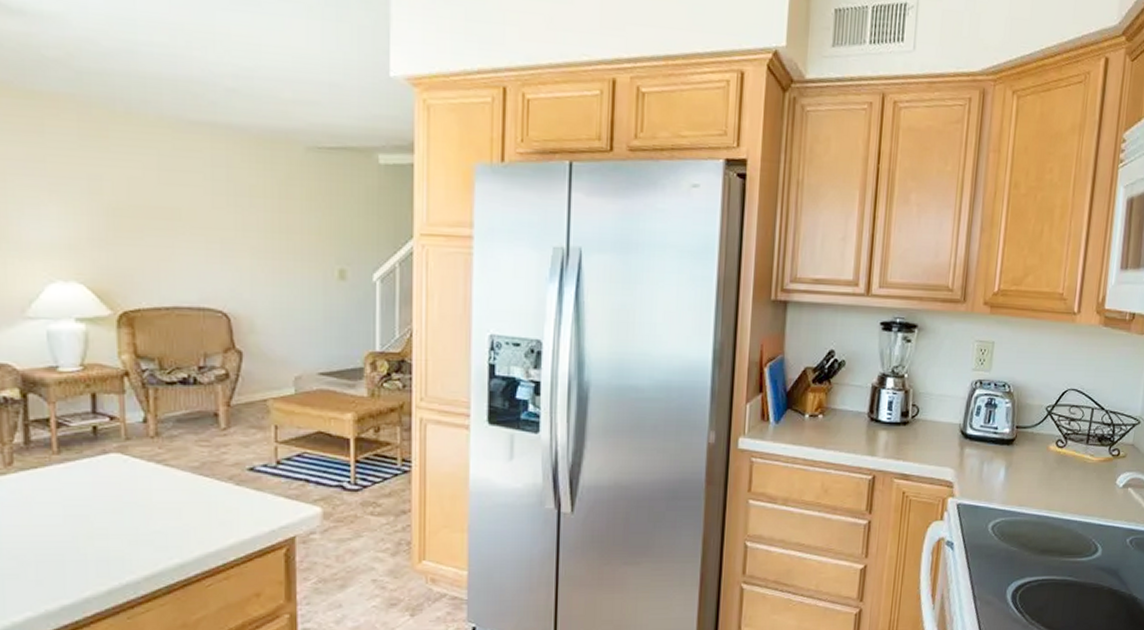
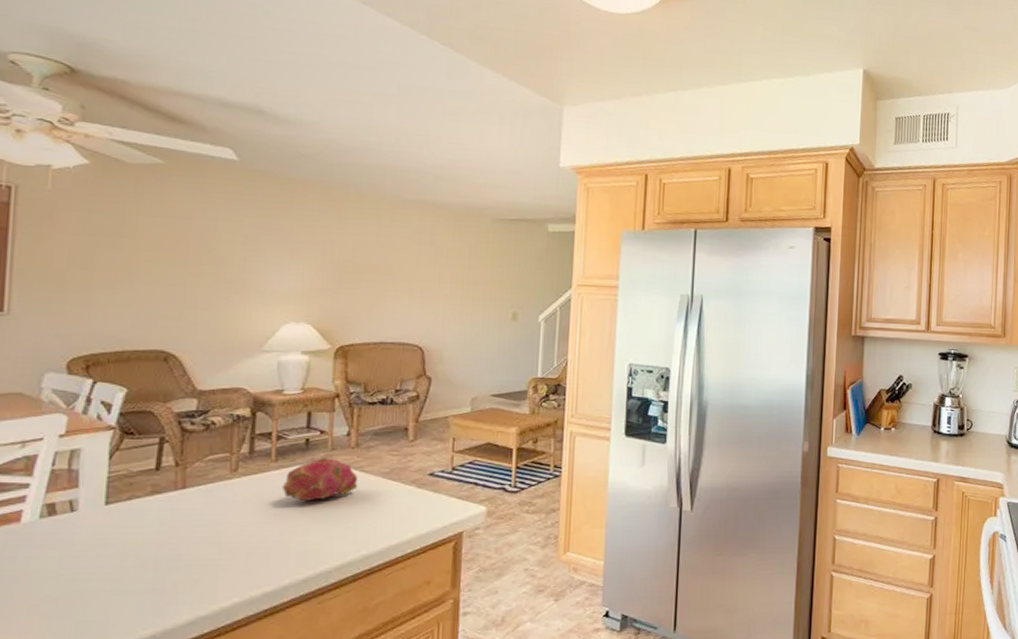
fruit: none [69,449,163,501] -> present [282,458,358,502]

